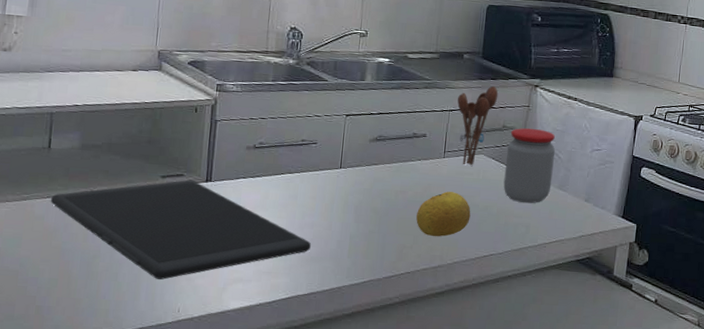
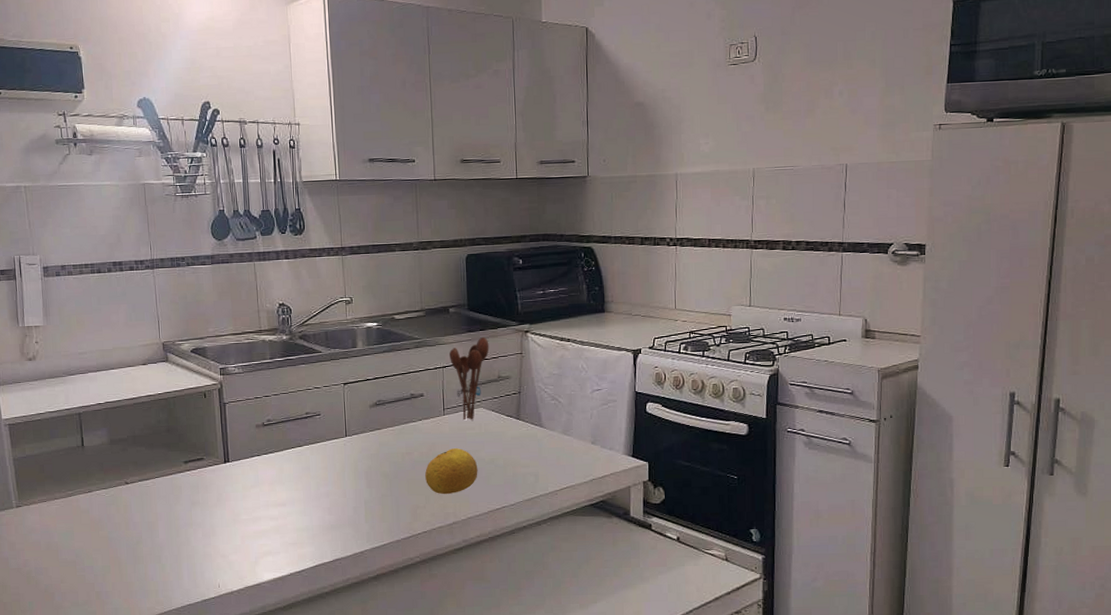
cutting board: present [50,179,311,280] -> none [91,462,329,559]
jar: present [503,128,556,204] -> none [505,376,555,453]

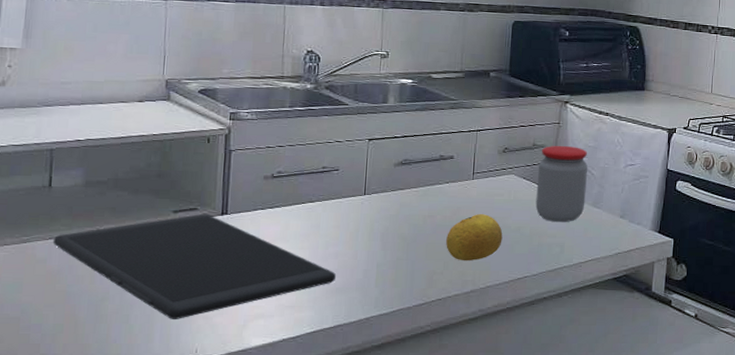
cutting board: none [91,462,329,559] -> present [52,213,336,319]
utensil holder: present [449,336,489,421] -> none [485,103,527,187]
jar: none [505,376,555,453] -> present [535,146,588,223]

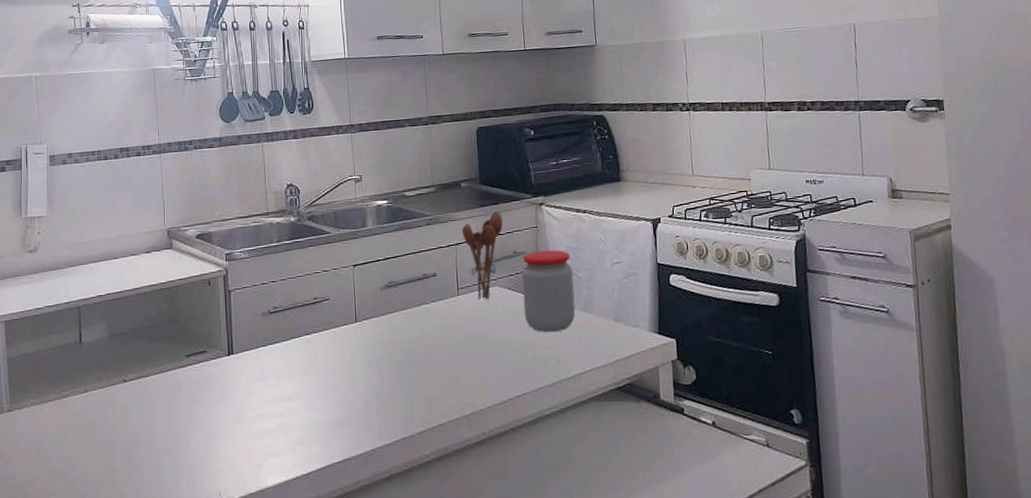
cutting board: present [52,213,336,319] -> none [87,355,338,463]
fruit: present [446,214,503,261] -> none [440,331,496,383]
utensil holder: none [485,103,527,187] -> present [462,211,503,301]

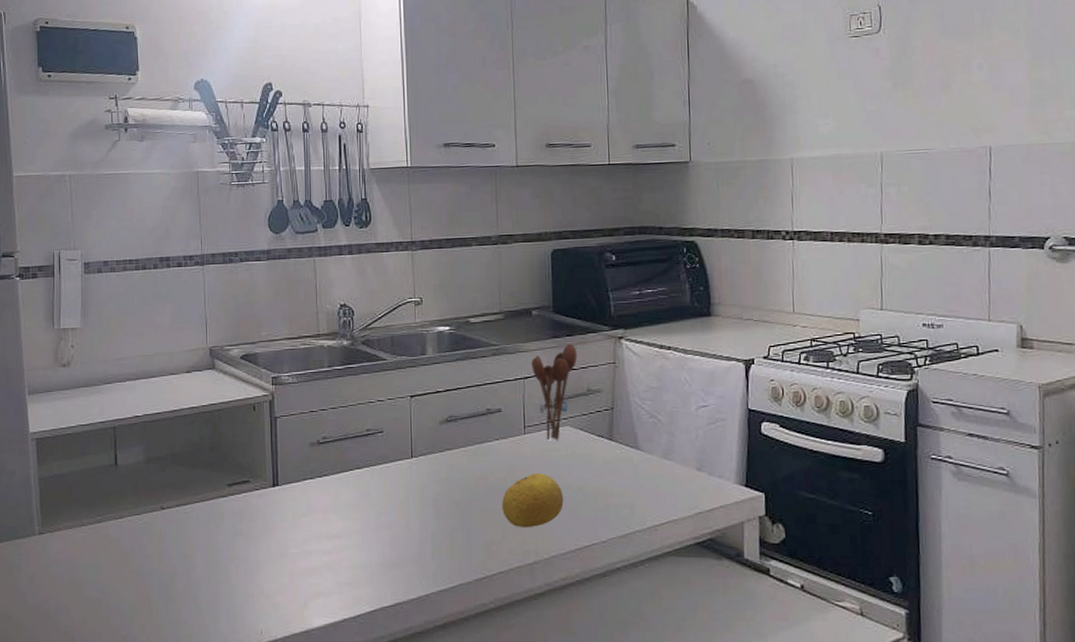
fruit: none [440,331,496,383] -> present [502,473,564,528]
jar: present [522,250,576,333] -> none [595,389,654,480]

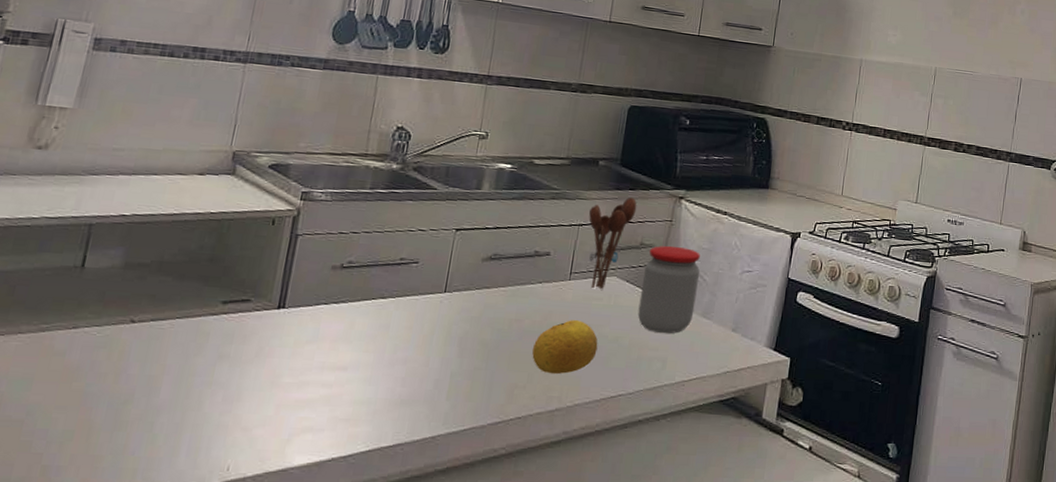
jar: none [595,389,654,480] -> present [637,246,701,334]

